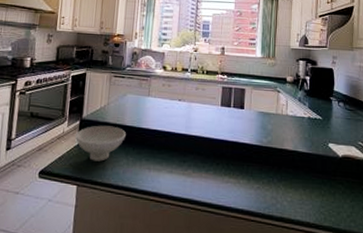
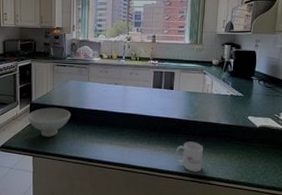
mug: none [246,172,278,212] -> present [175,141,203,172]

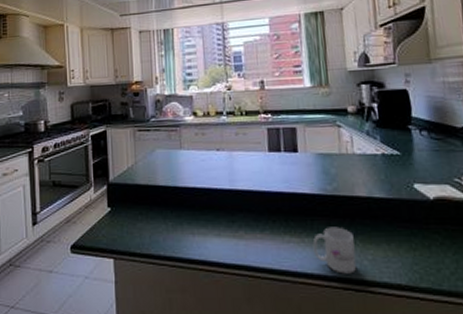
bowl: present [28,107,70,137] -> none [105,187,161,230]

